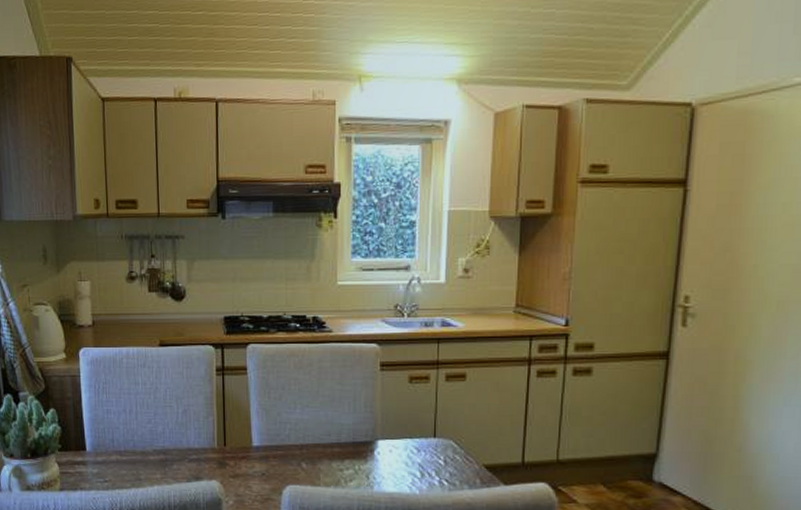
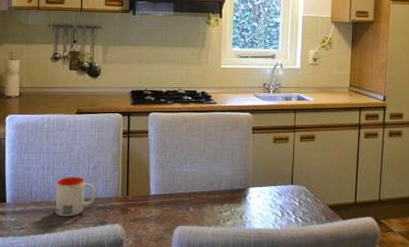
mug: none [141,422,188,470] -> present [56,177,96,217]

